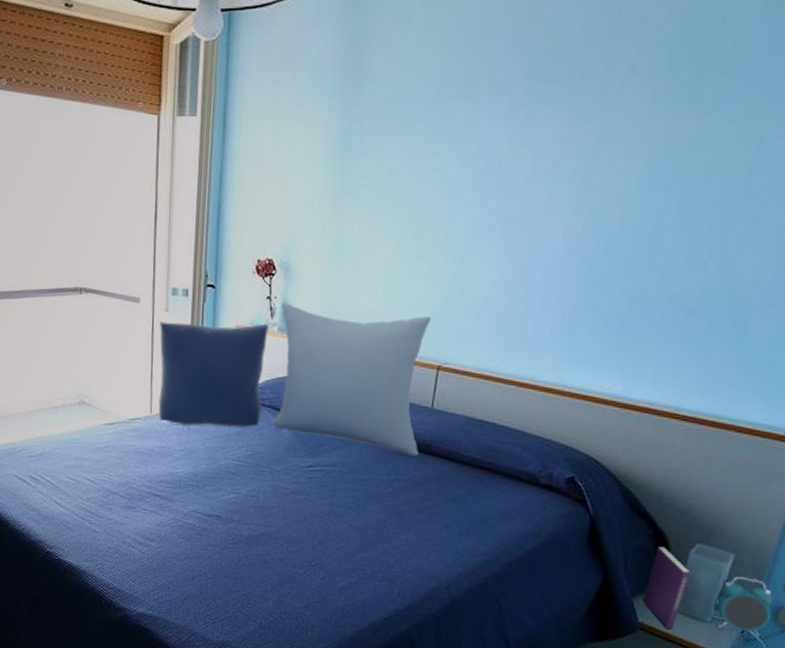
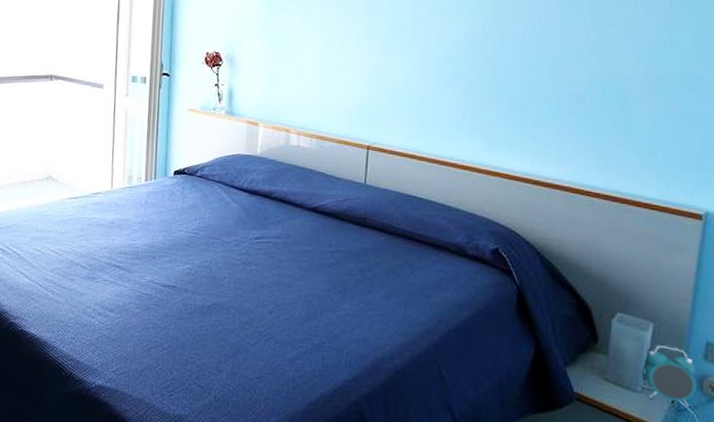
pillow: present [158,321,269,428] -> none [118,105,217,201]
pillow: present [271,303,432,456] -> none [221,89,359,229]
book: present [642,546,691,630] -> none [575,316,616,400]

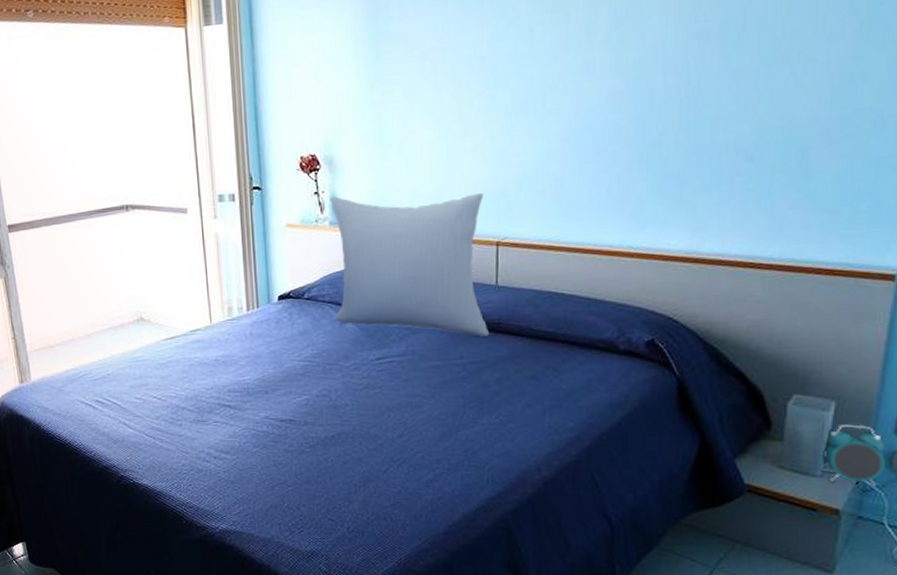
pillow: none [221,89,359,229] -> present [329,192,490,337]

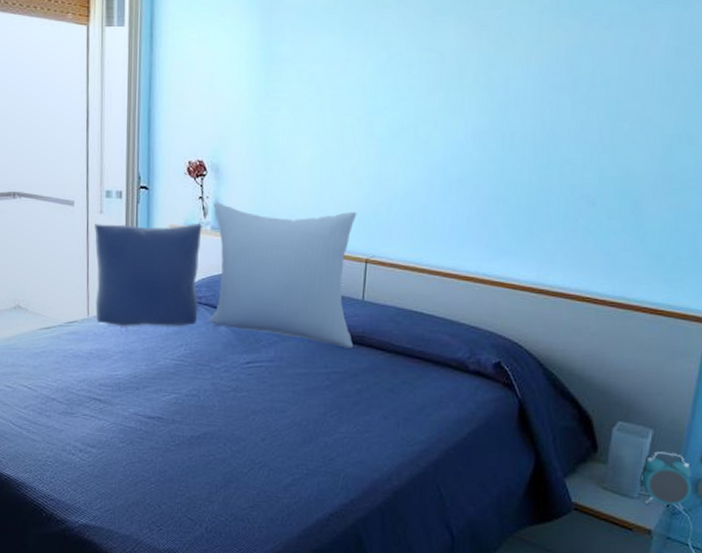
pillow: none [210,220,323,332] -> present [94,224,202,327]

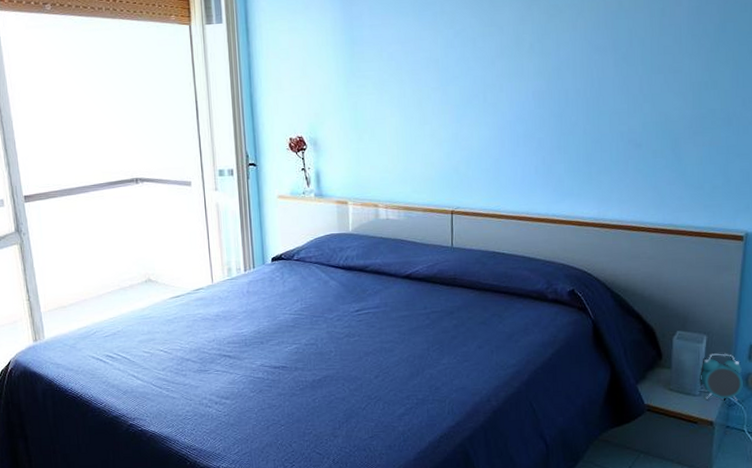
pillow: present [94,224,202,327] -> none [211,192,310,289]
pillow: present [208,202,357,348] -> none [315,170,448,290]

